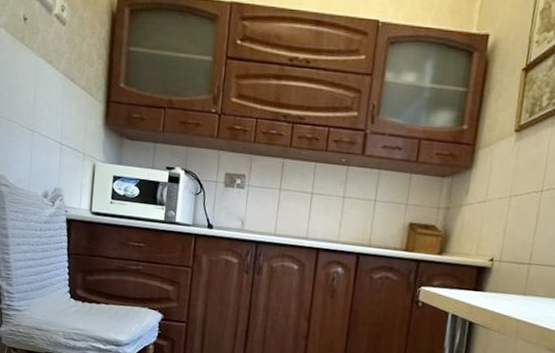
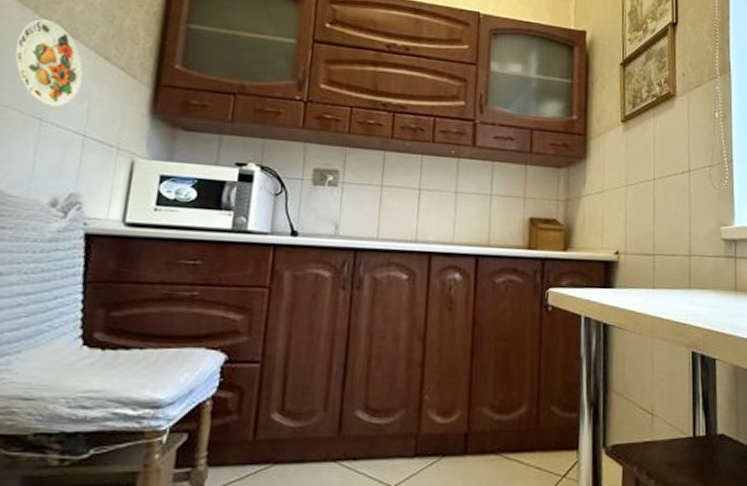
decorative plate: none [12,48,57,121] -> present [15,19,83,107]

